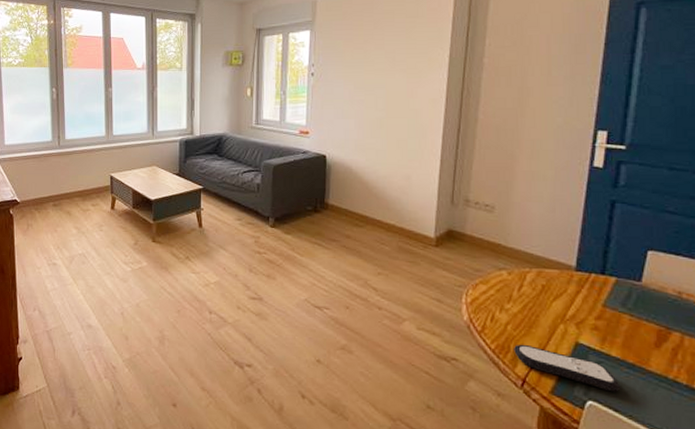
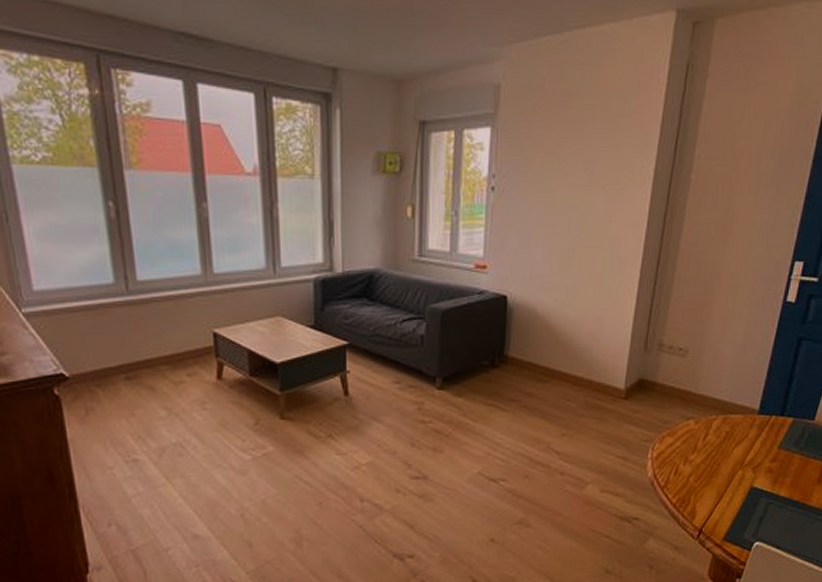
remote control: present [514,344,621,392] -> none [694,494,785,531]

